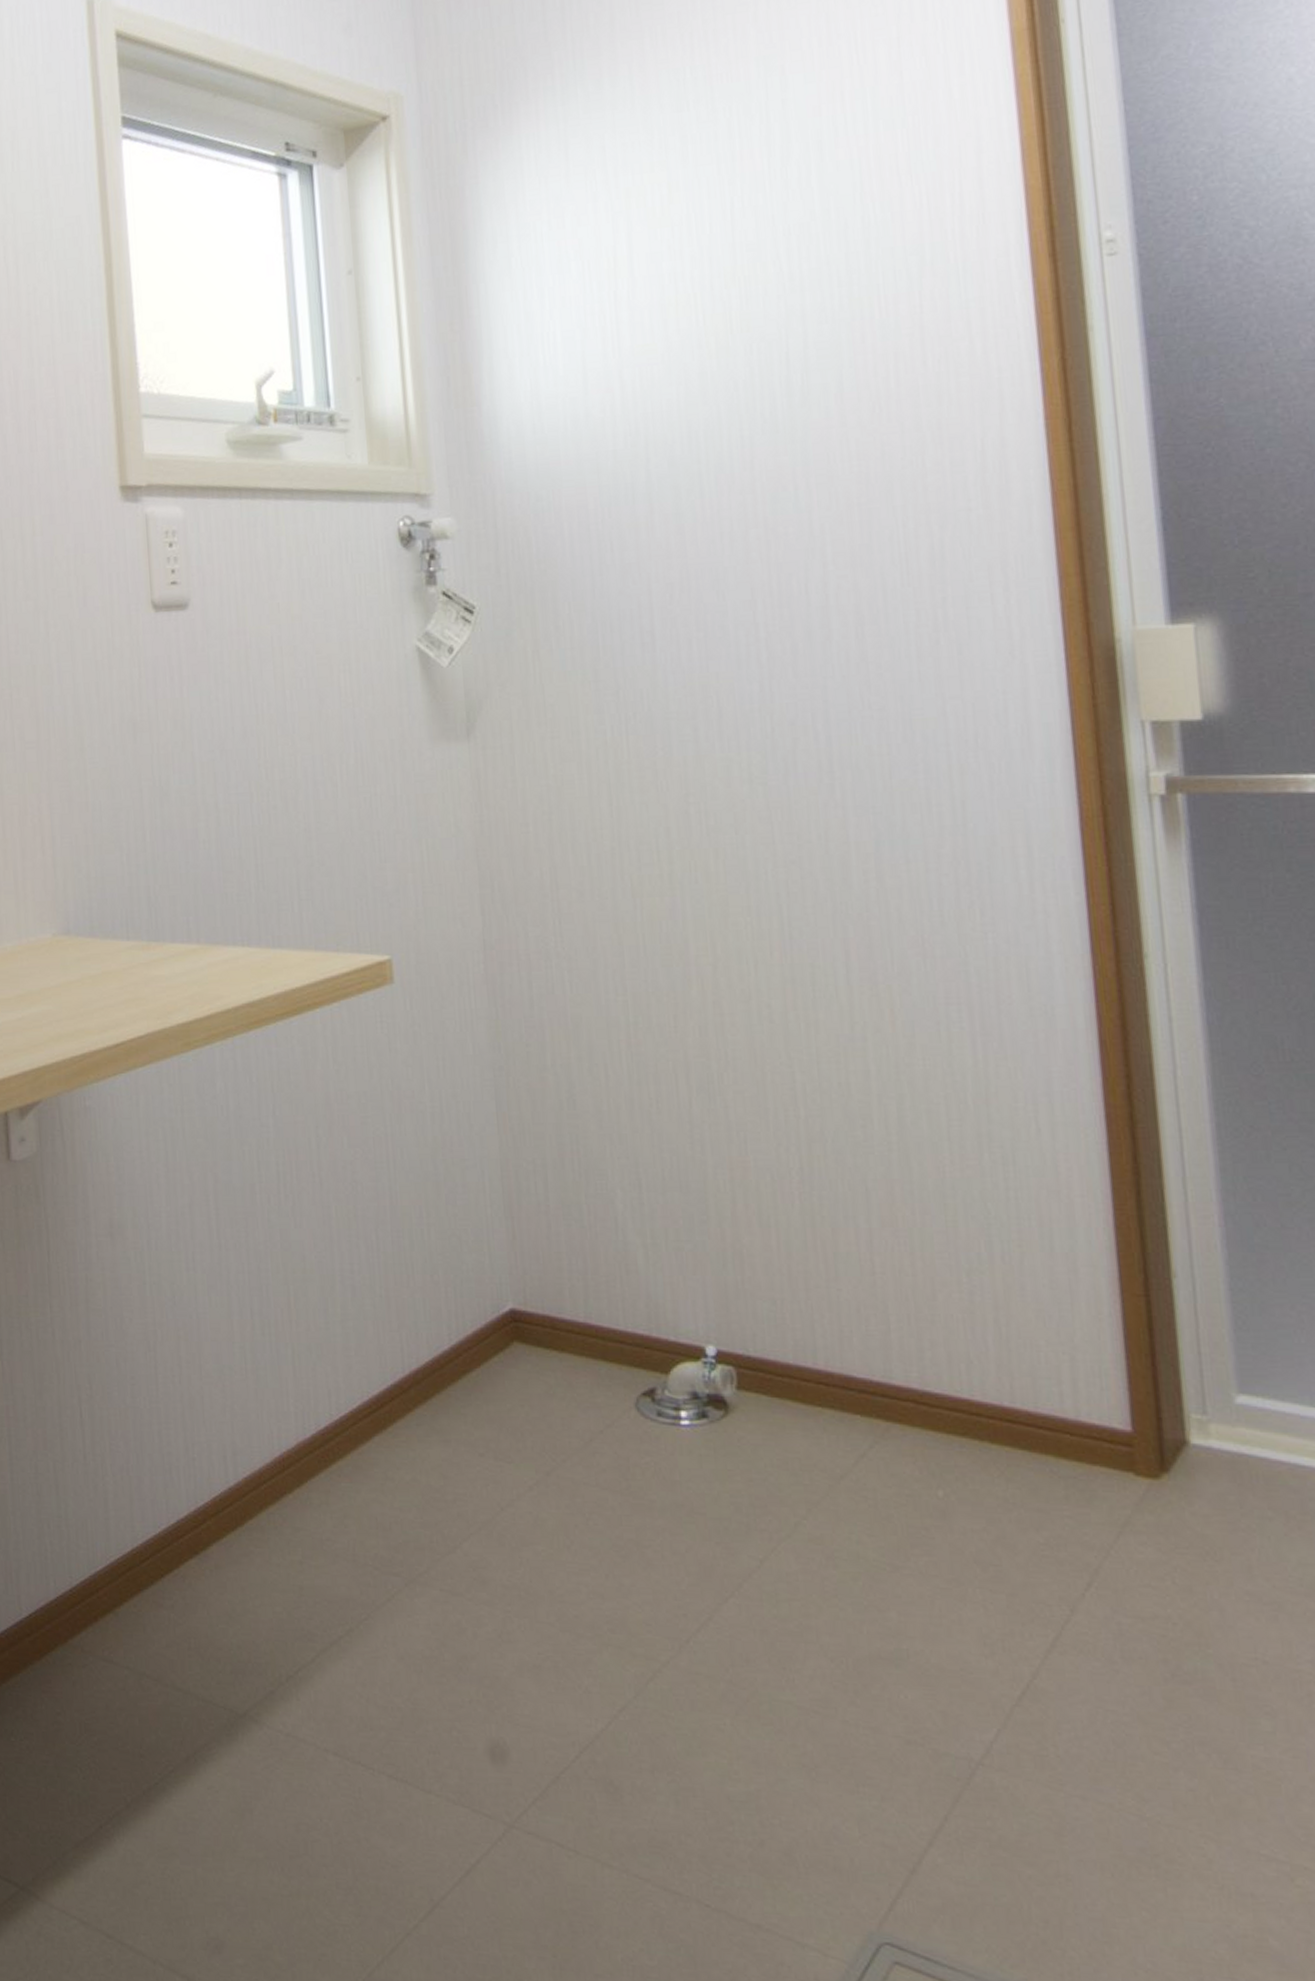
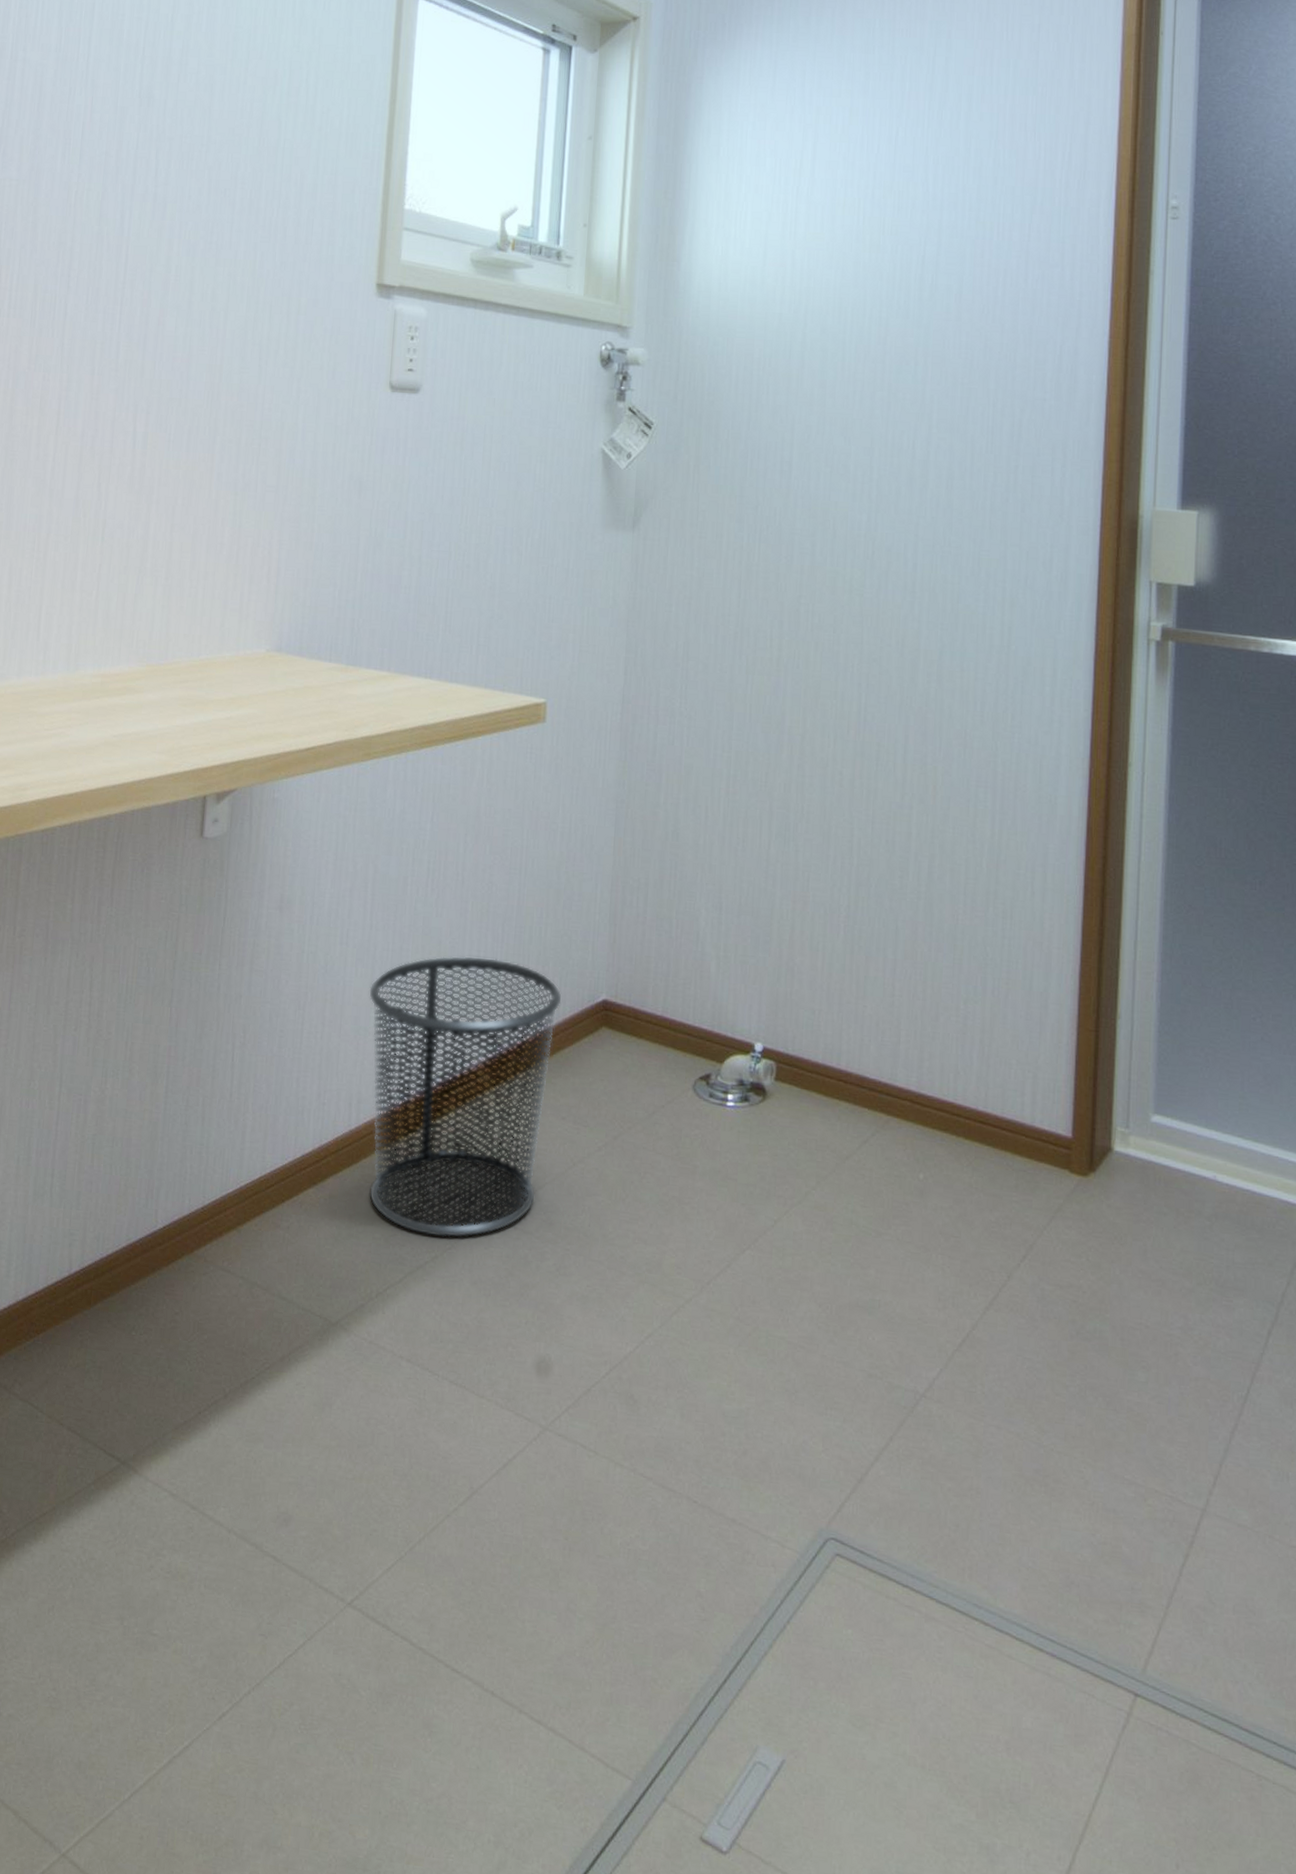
waste bin: none [228,1271,460,1606] -> present [369,956,562,1238]

